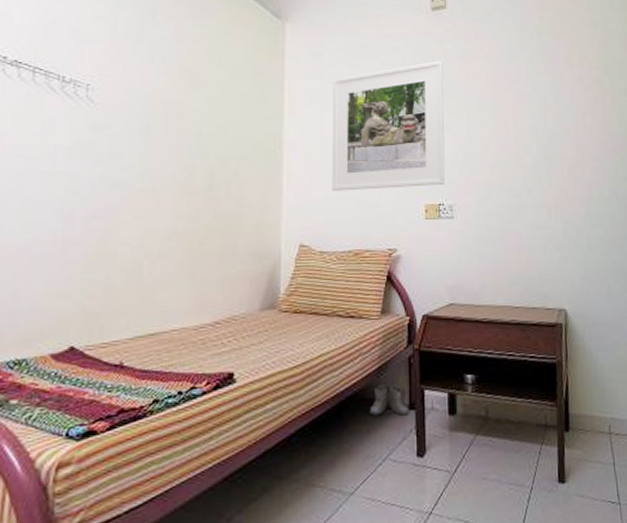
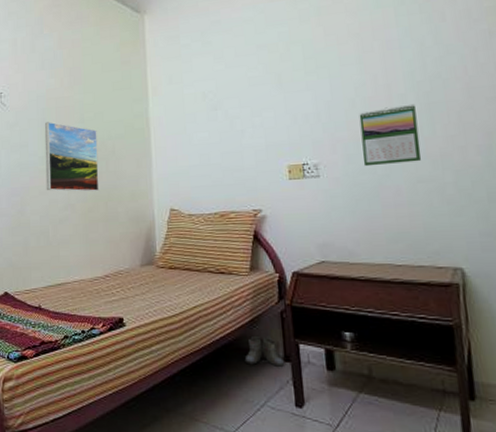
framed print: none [143,129,218,219] -> present [44,122,100,192]
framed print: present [331,60,446,191] -> none [189,22,308,159]
calendar: none [491,155,540,211] -> present [359,103,422,167]

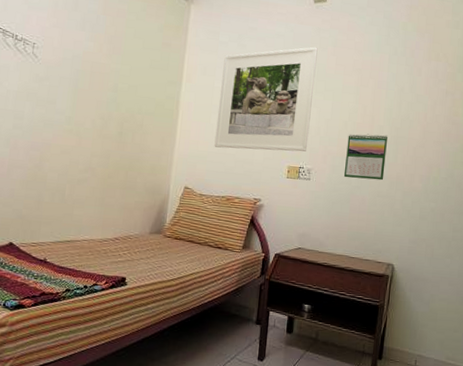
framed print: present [44,122,100,192] -> none [68,83,129,159]
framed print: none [189,22,308,159] -> present [214,47,318,152]
boots: present [244,337,284,367] -> none [225,302,255,328]

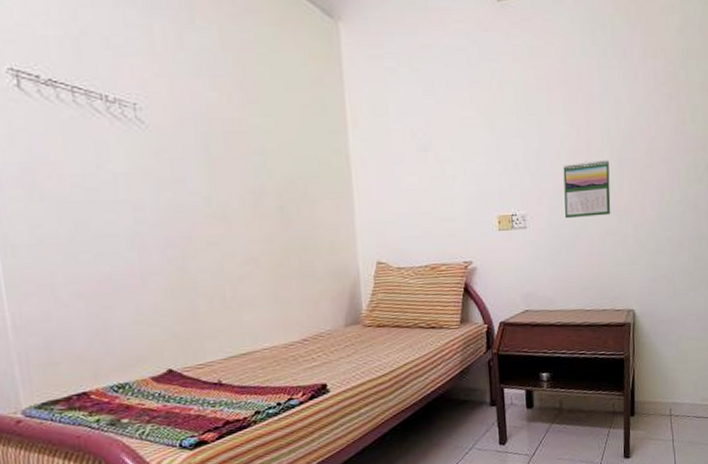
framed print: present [214,47,318,152] -> none [396,60,518,207]

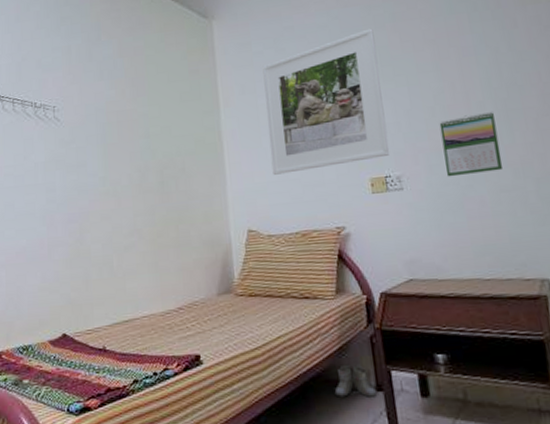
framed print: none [396,60,518,207] -> present [262,28,390,175]
boots: none [454,386,490,414] -> present [334,365,376,398]

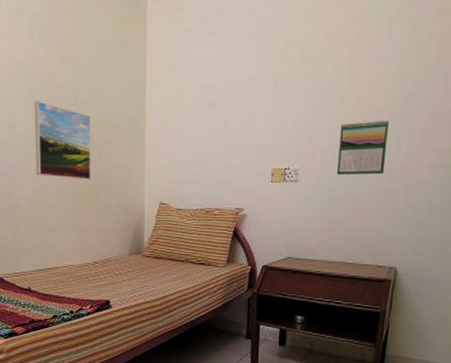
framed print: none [105,137,169,216] -> present [34,101,91,179]
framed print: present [262,28,390,175] -> none [188,21,301,156]
boots: present [334,365,376,398] -> none [214,318,246,343]

